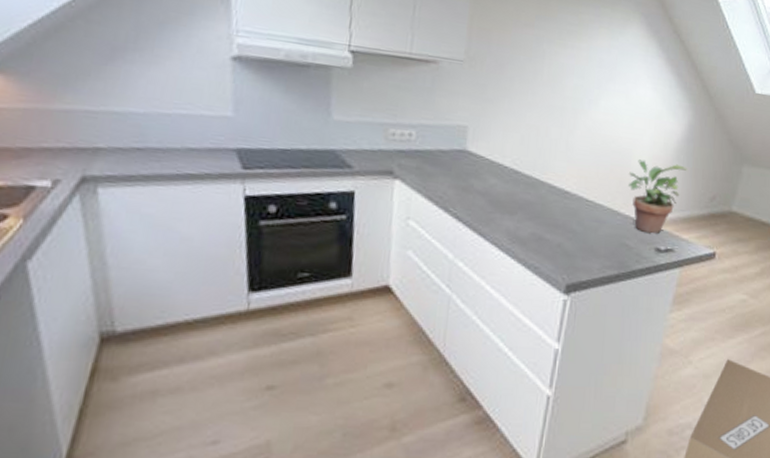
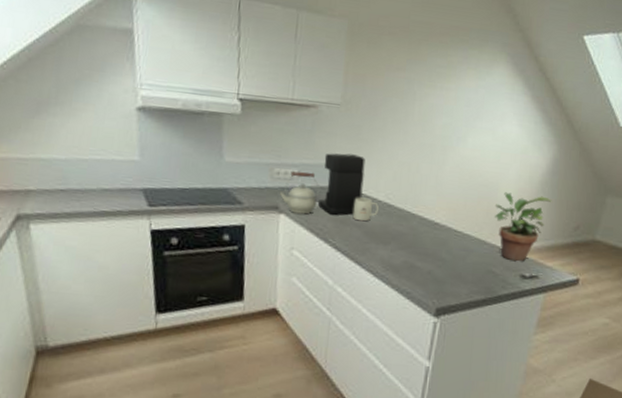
kettle: none [394,132,440,181] -> present [279,171,320,215]
coffee maker: none [437,113,491,182] -> present [317,153,366,215]
mug: none [475,162,505,189] -> present [352,197,380,222]

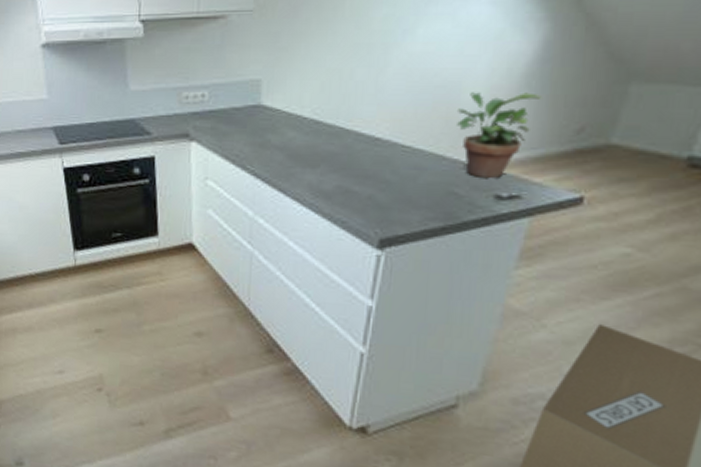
kettle: present [279,171,320,215] -> none [189,92,234,141]
coffee maker: present [317,153,366,215] -> none [232,67,286,138]
mug: present [352,197,380,222] -> none [273,116,305,143]

